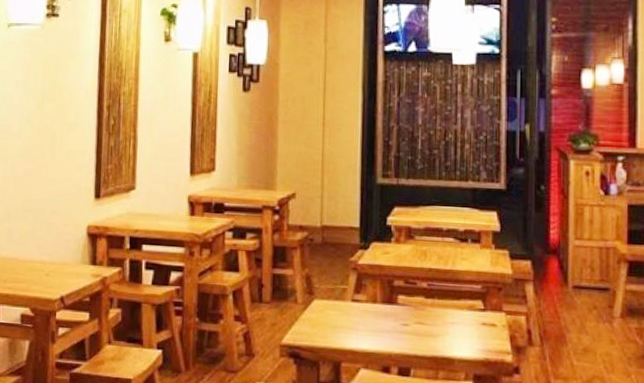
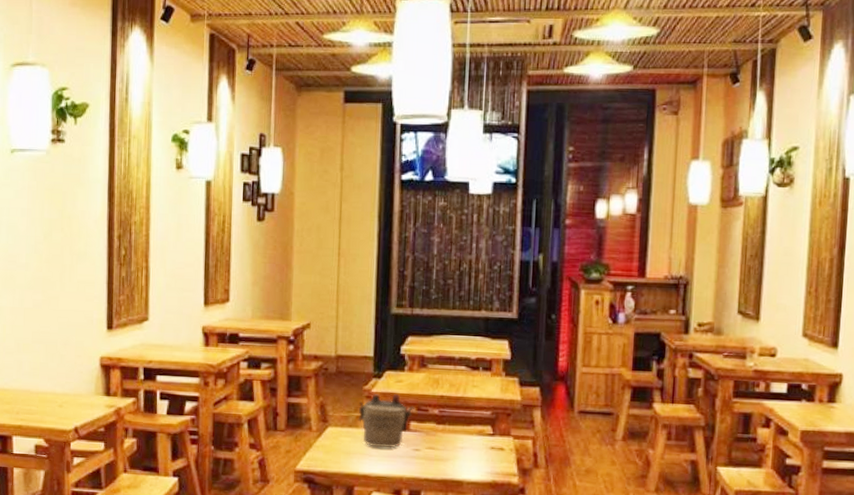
teapot: none [344,266,402,322] -> present [358,394,414,448]

